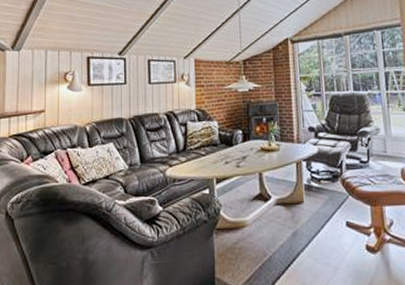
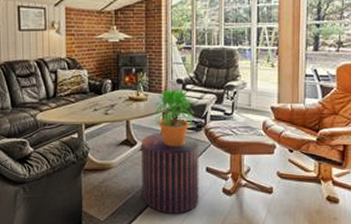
stool: none [276,185,342,277] -> present [142,133,199,213]
potted plant: none [285,137,329,200] -> present [152,88,195,147]

